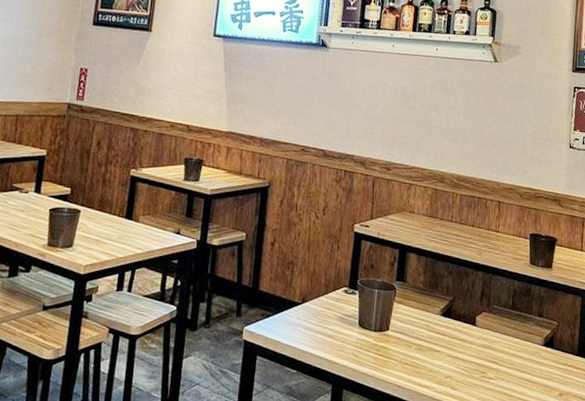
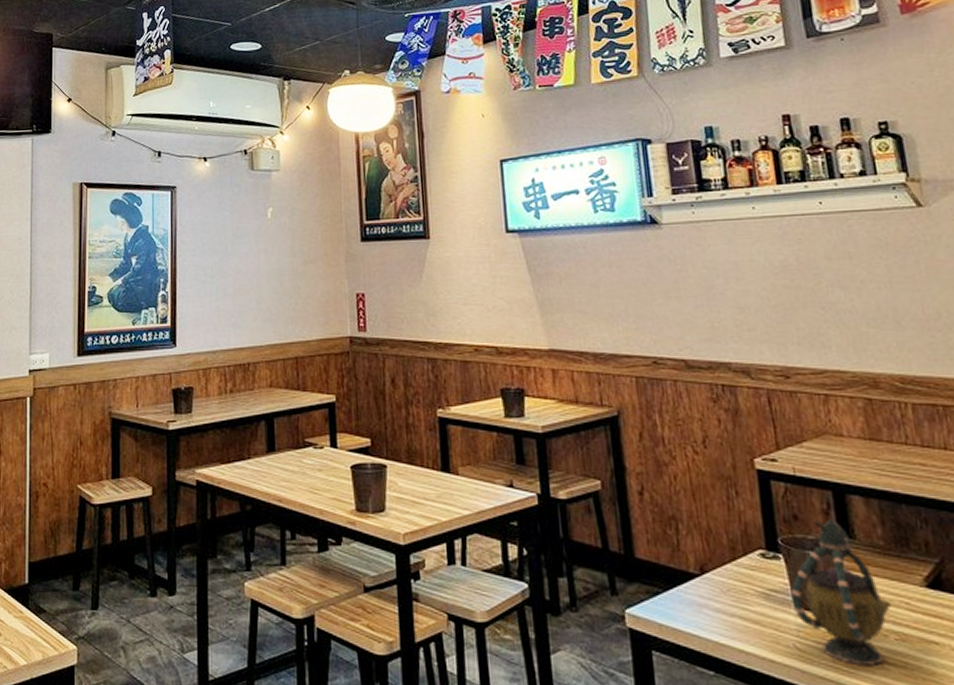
teapot: none [357,269,418,366] -> present [791,519,891,666]

